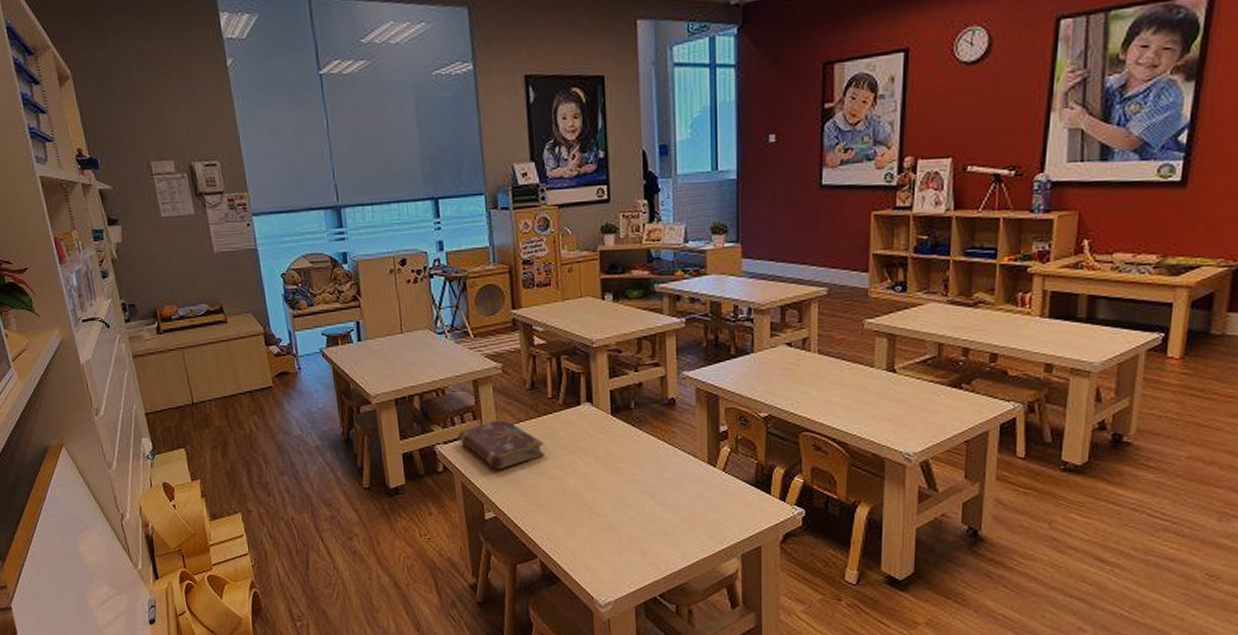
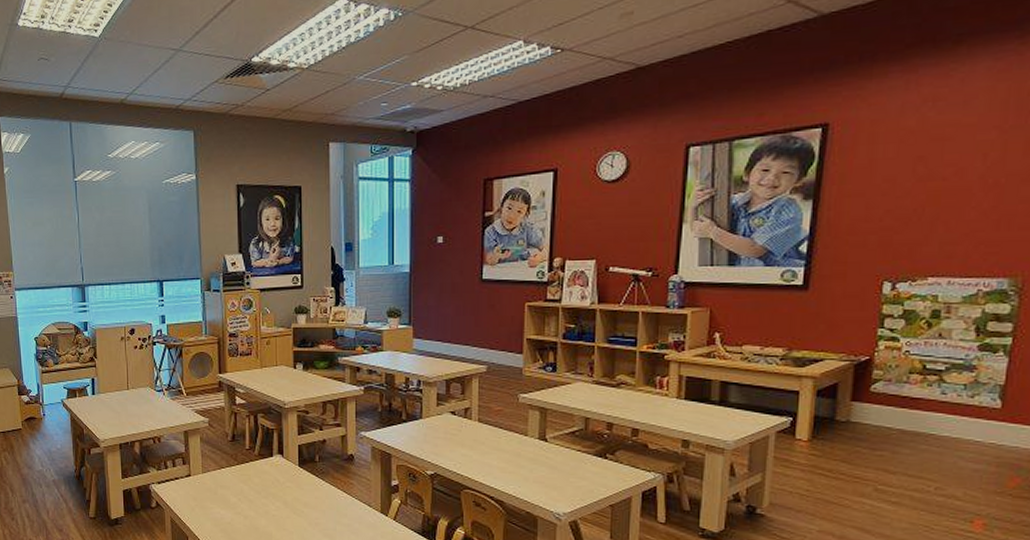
book: present [457,418,546,470] -> none [169,464,242,508]

